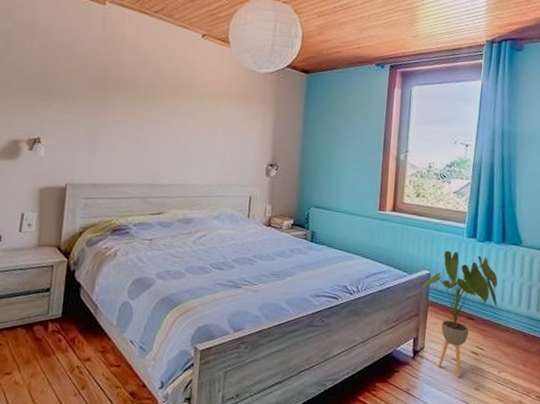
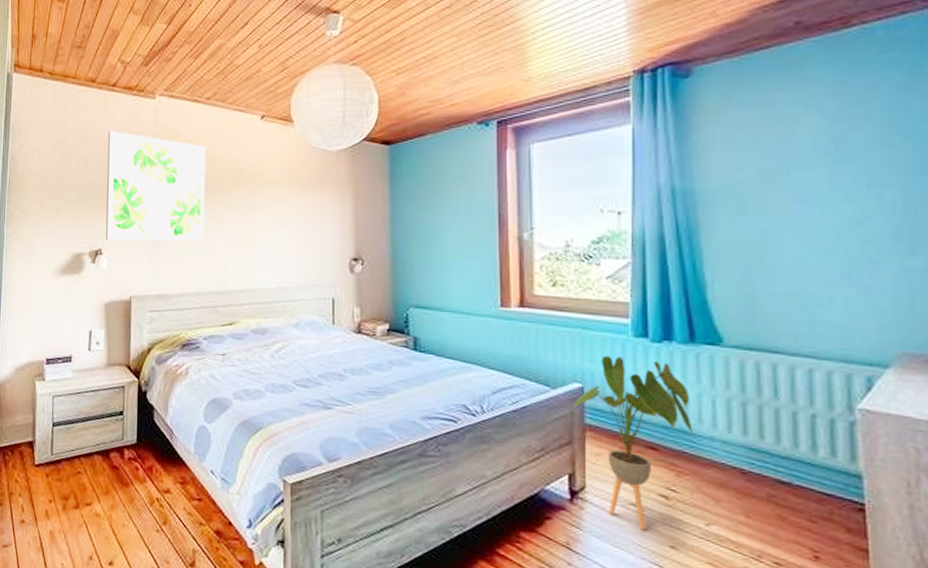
wall art: none [44,28,150,139] -> present [105,131,206,242]

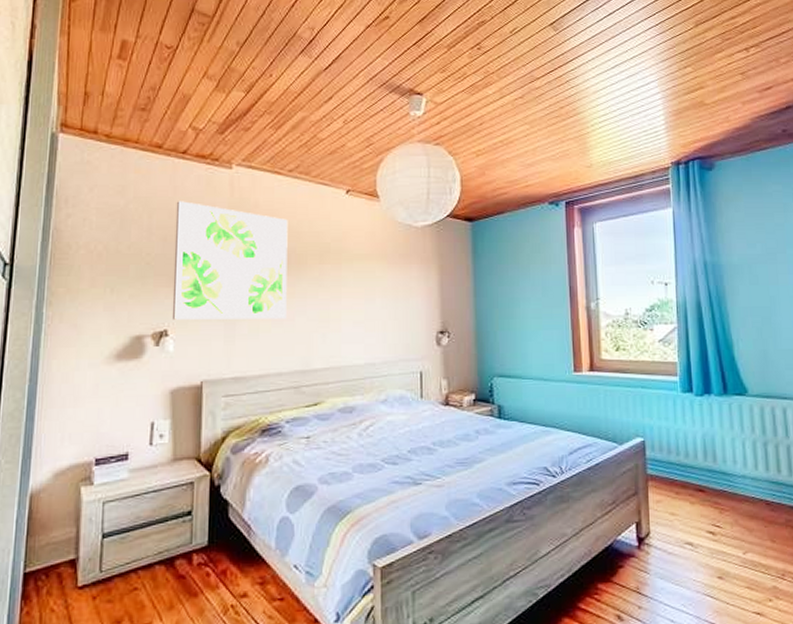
house plant: present [572,355,695,531] -> none [636,410,731,566]

